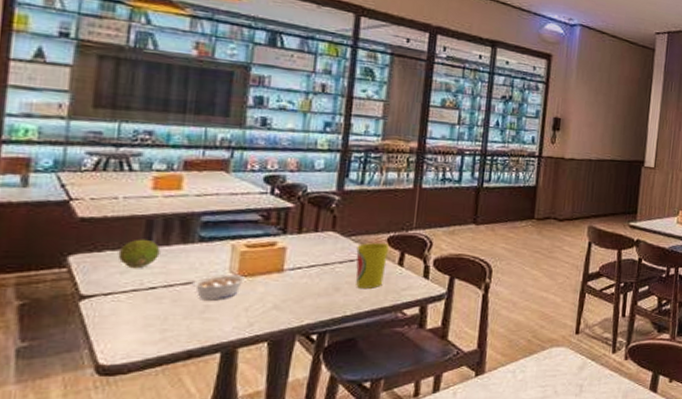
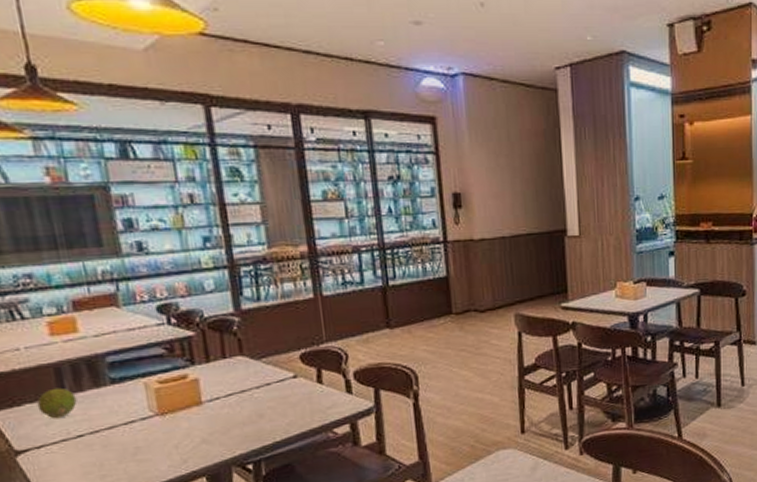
legume: present [192,274,246,299] -> none [116,412,168,441]
cup: present [355,243,389,288] -> none [270,362,306,412]

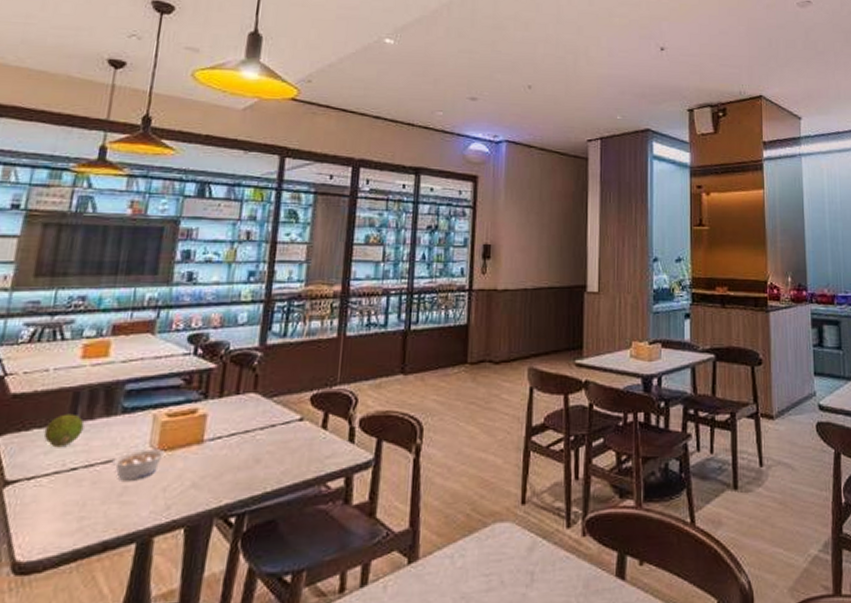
legume: none [116,412,168,441] -> present [112,449,166,479]

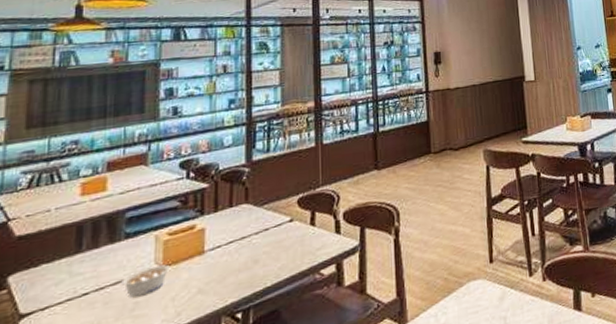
fruit: present [43,413,85,448] -> none [52,245,91,279]

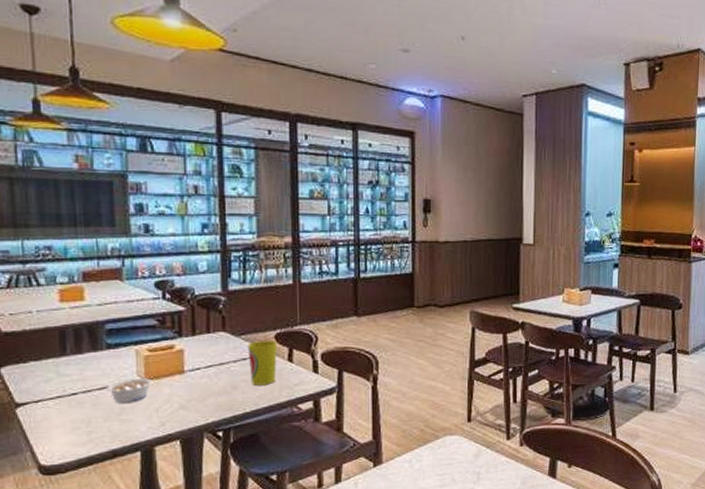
cup: none [270,206,299,256] -> present [247,341,277,385]

